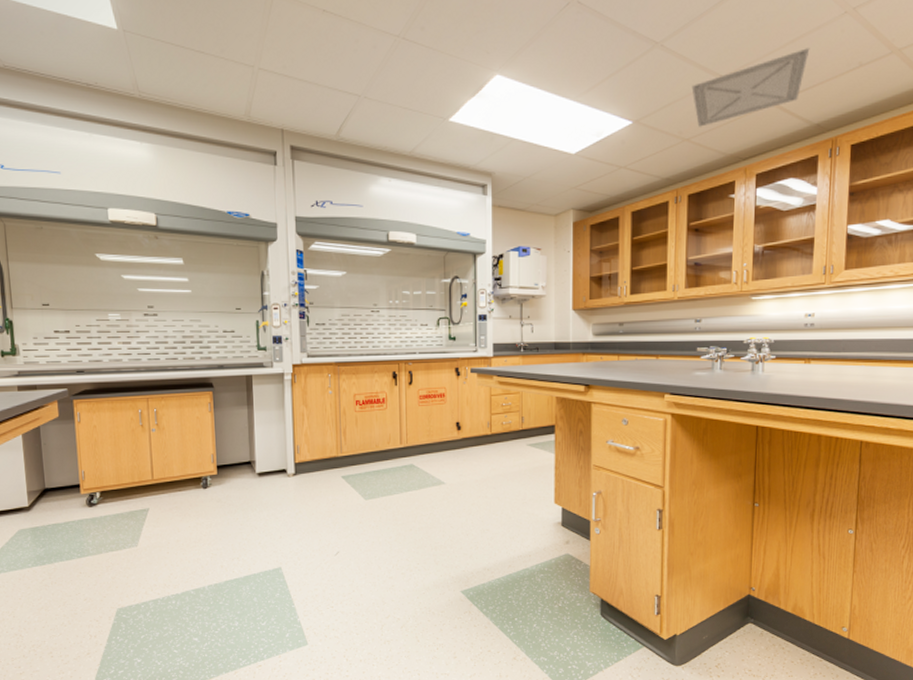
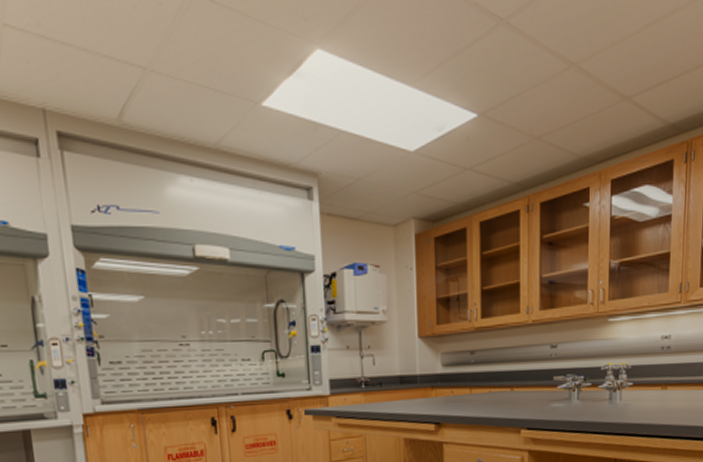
ceiling vent: present [691,48,810,127] -> none [541,35,665,123]

